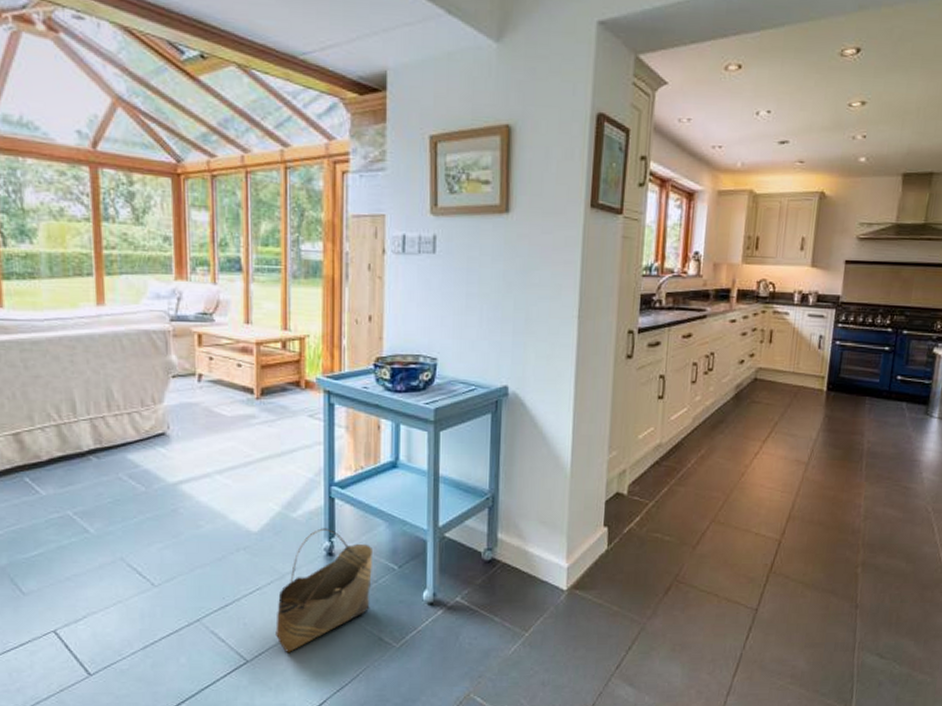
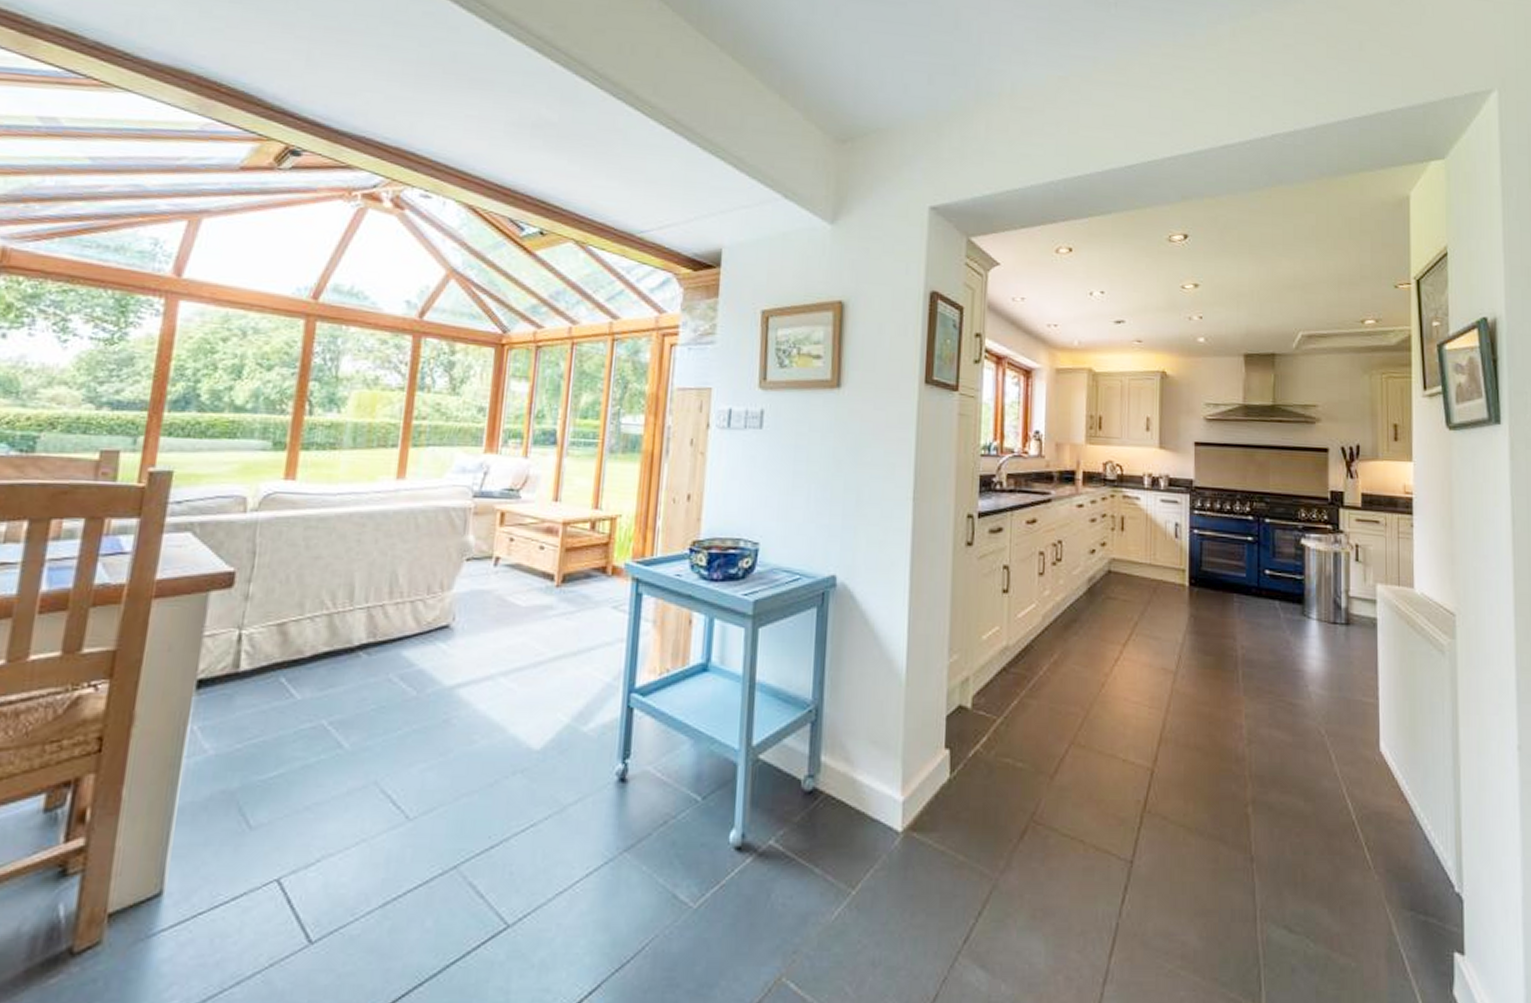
basket: present [276,528,374,653] -> none [547,746,674,915]

